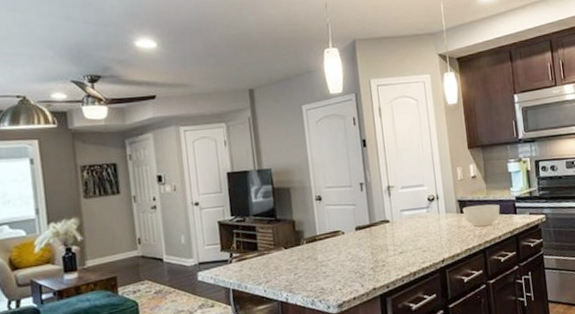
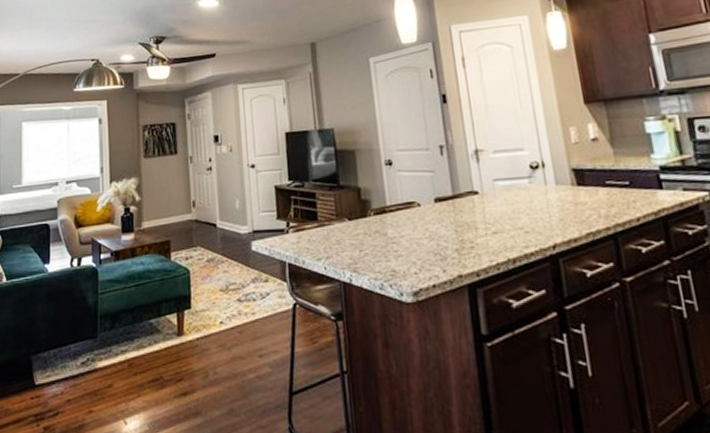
bowl: present [462,204,501,227] -> none [579,174,637,205]

